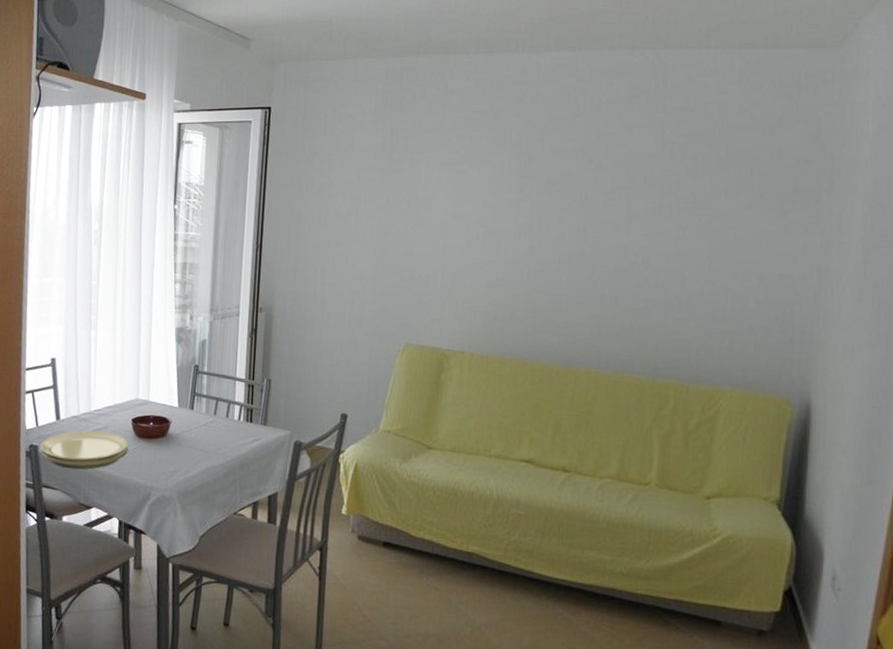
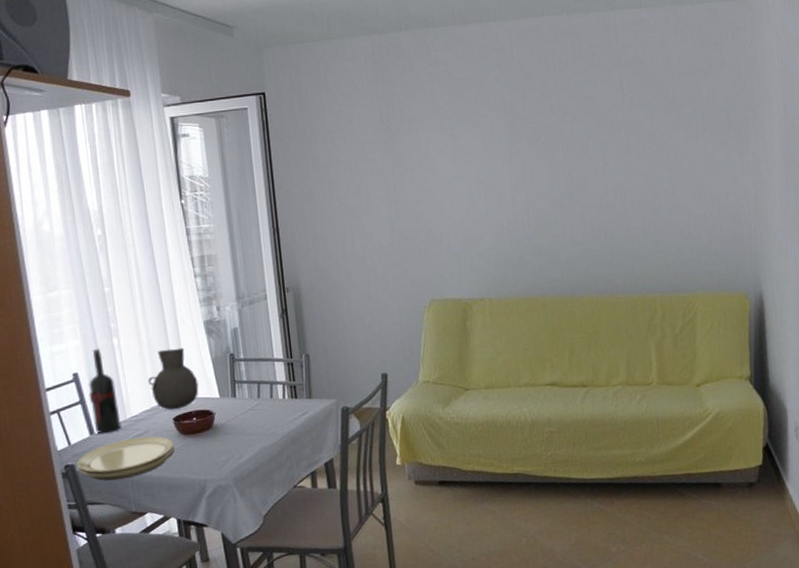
wine bottle: none [61,338,87,421] -> present [89,349,121,435]
vase: none [115,349,161,411] -> present [147,347,199,410]

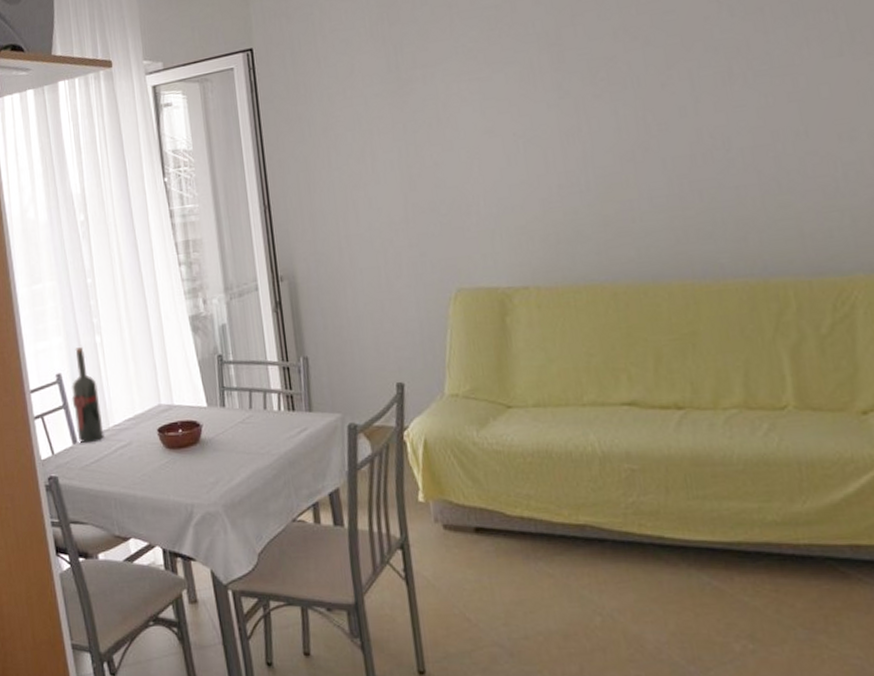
plate: present [77,436,175,481] -> none [60,448,160,498]
vase: present [147,347,199,410] -> none [131,347,185,419]

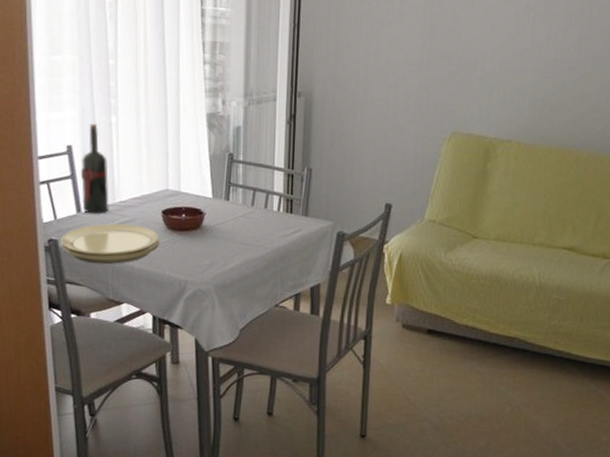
plate: none [60,448,160,498] -> present [61,223,160,265]

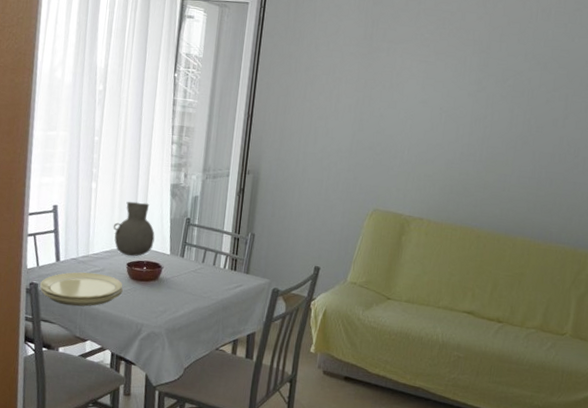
wine bottle: present [80,124,109,214] -> none [61,188,86,263]
vase: none [141,136,192,202] -> present [113,201,155,256]

